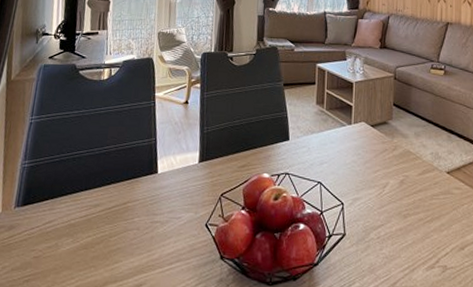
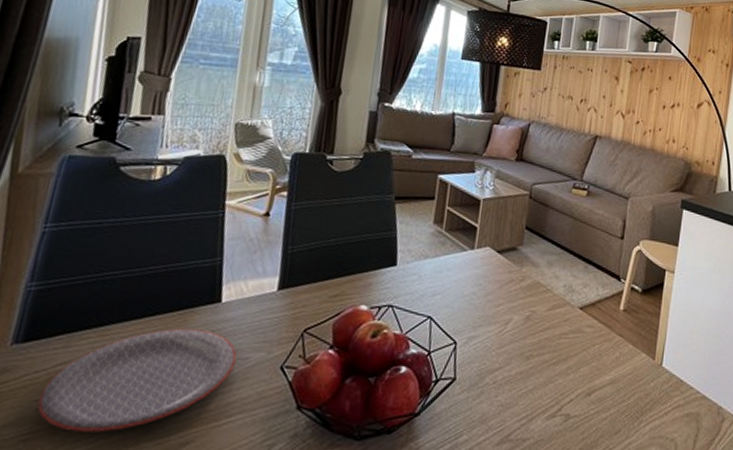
plate: none [34,194,172,276] -> present [37,328,237,432]

